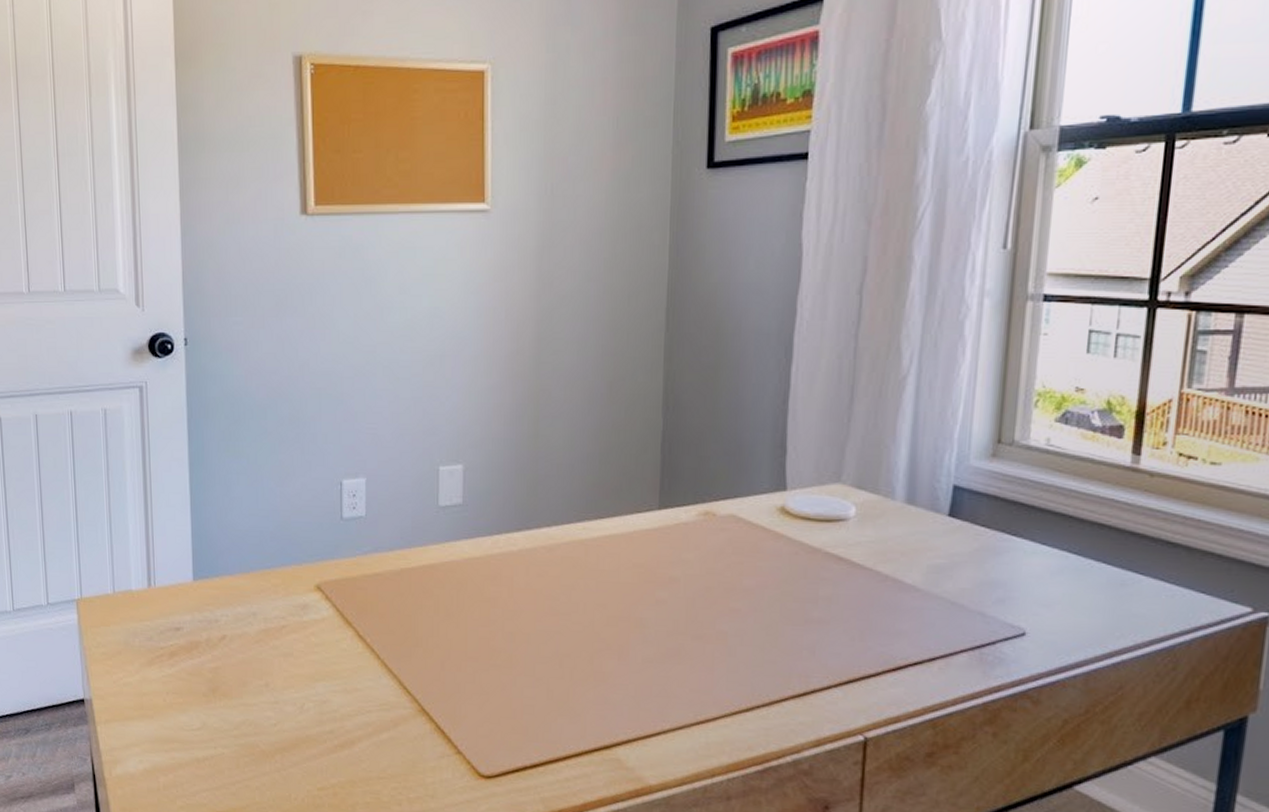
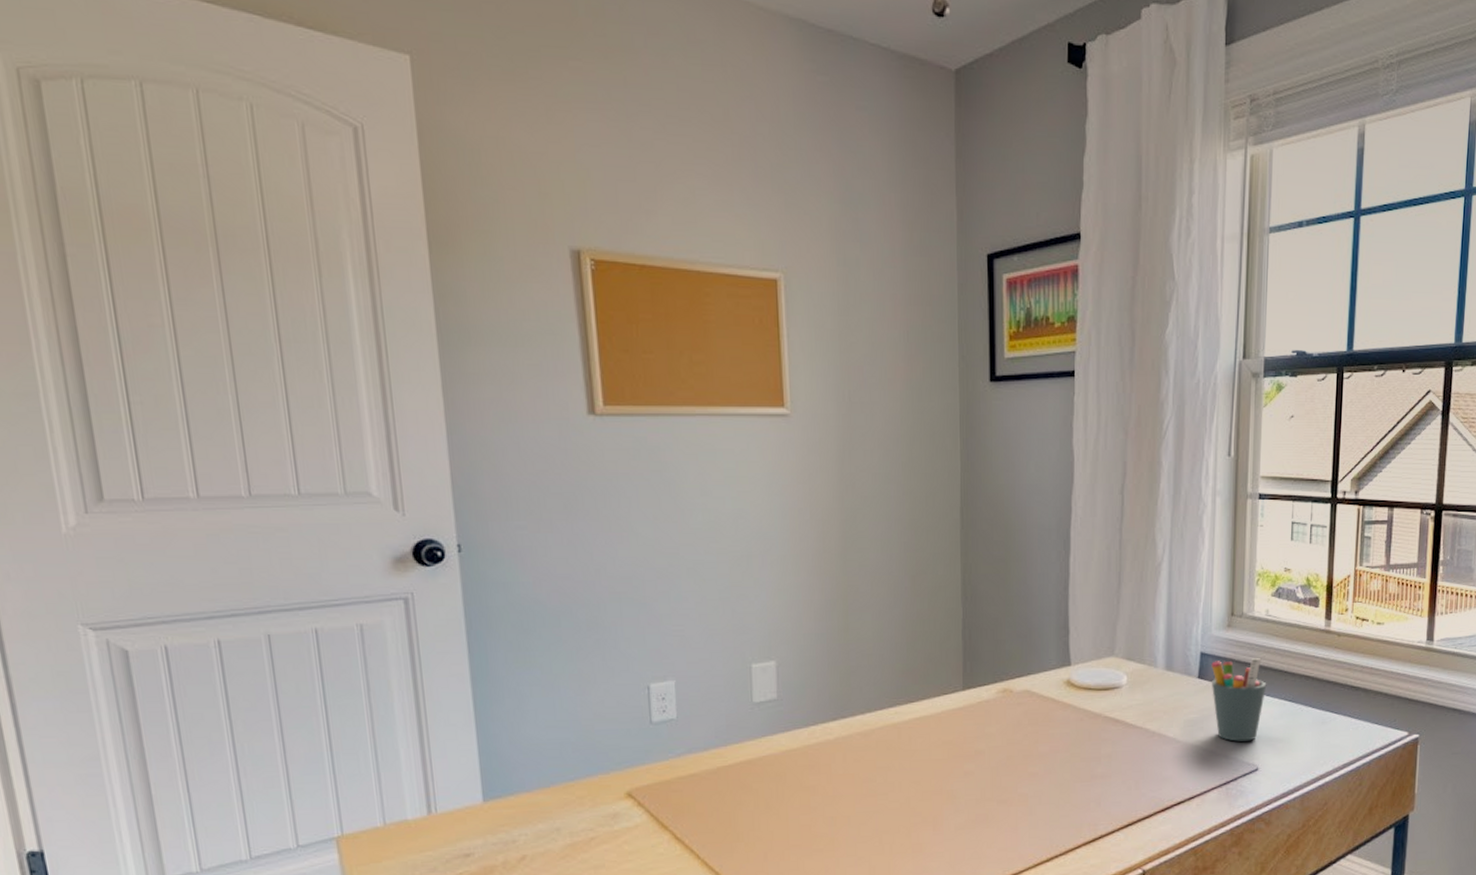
pen holder: none [965,497,1043,598] -> present [1211,658,1267,742]

